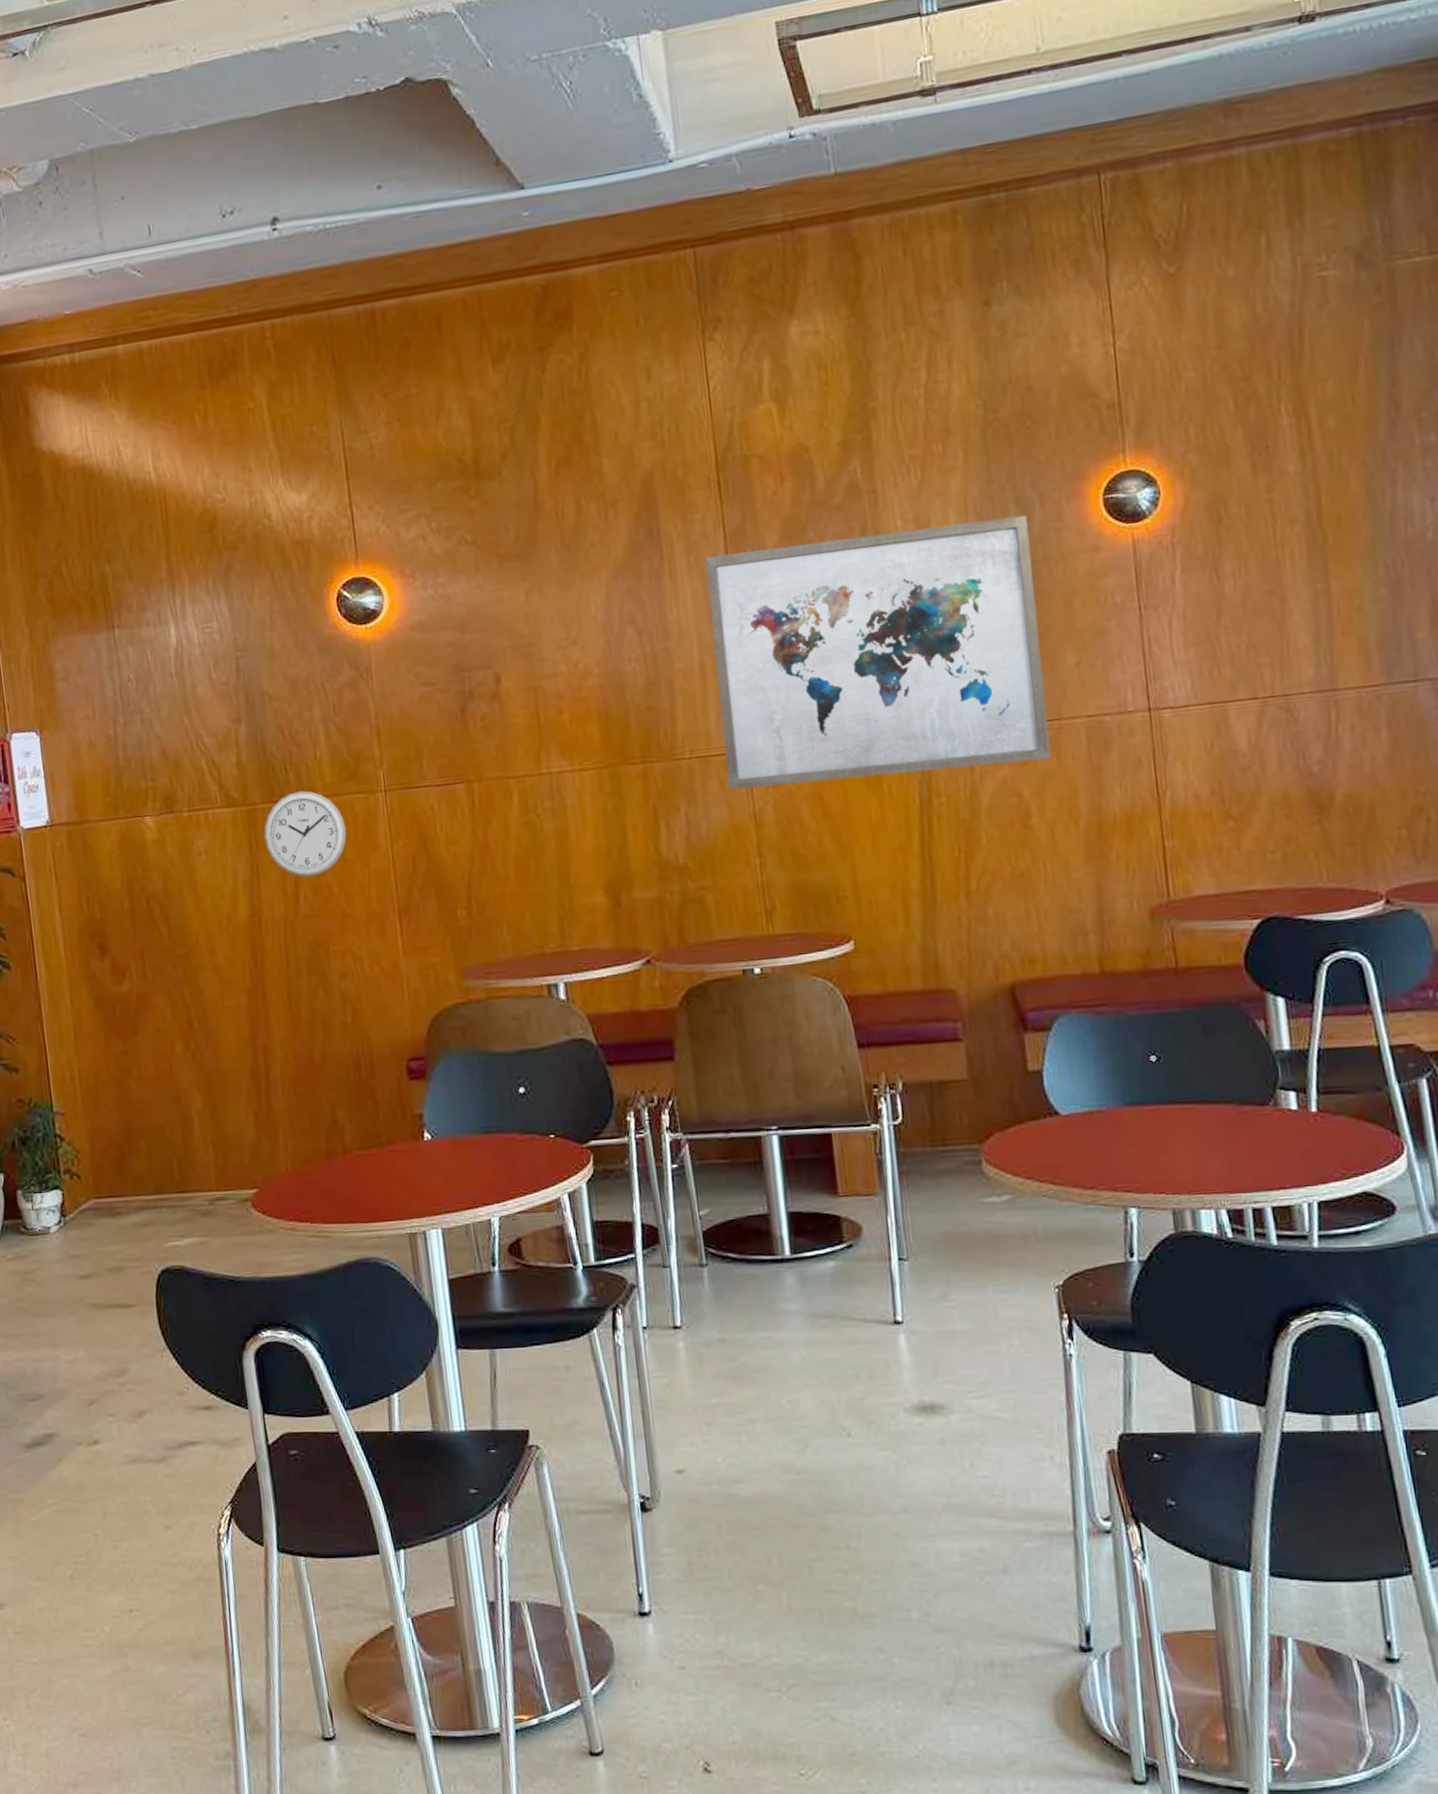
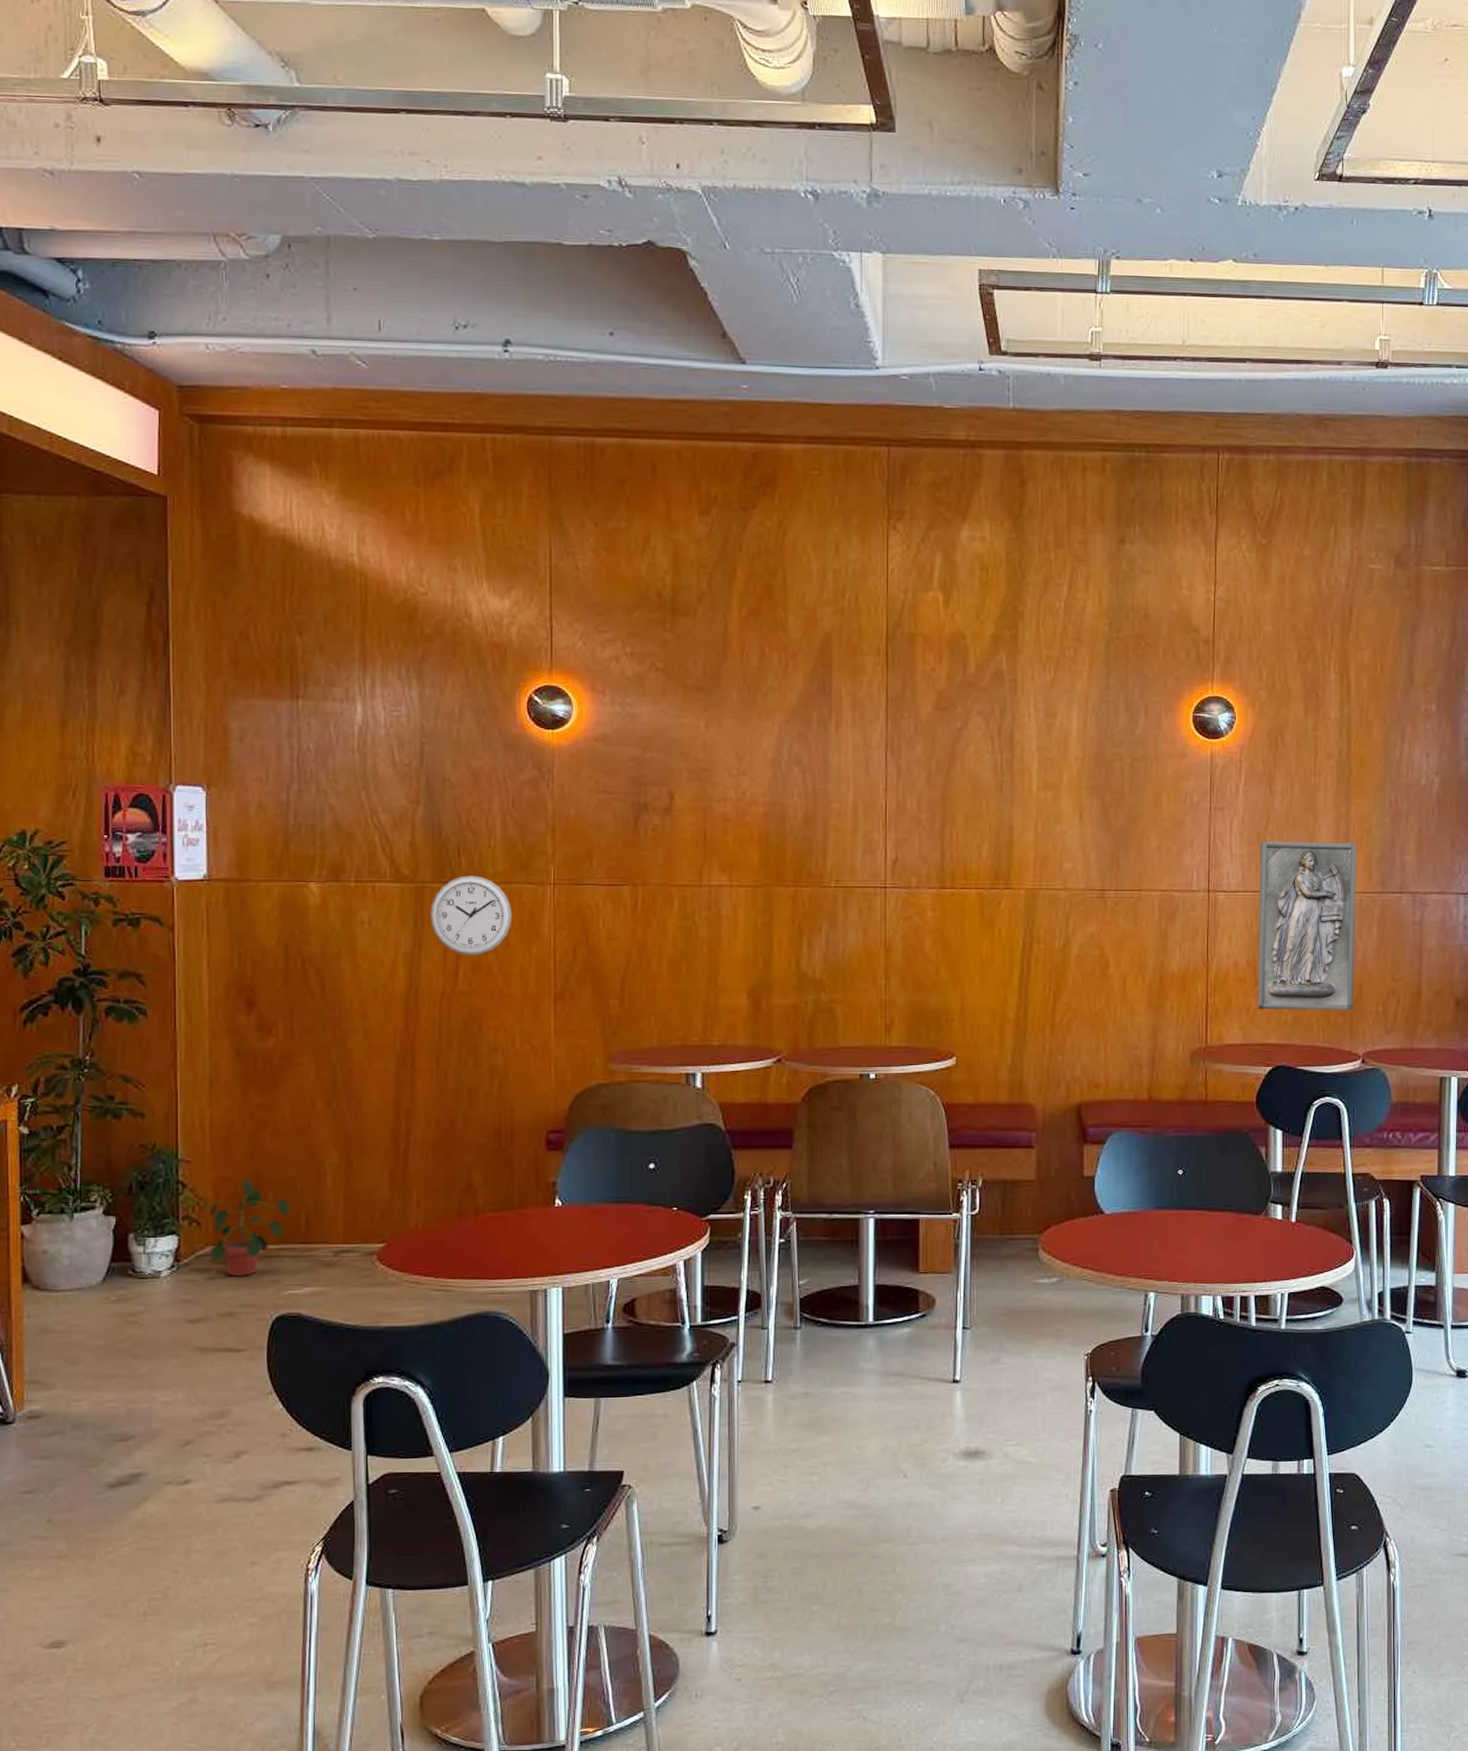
potted plant: none [78,1128,163,1231] -> present [199,1179,291,1278]
wall art: present [704,516,1051,790] -> none [866,715,1133,922]
relief panel: none [1211,626,1366,849] -> present [1257,841,1358,1011]

